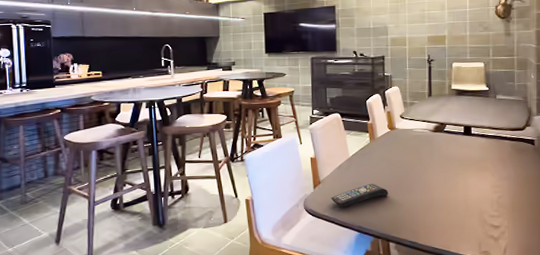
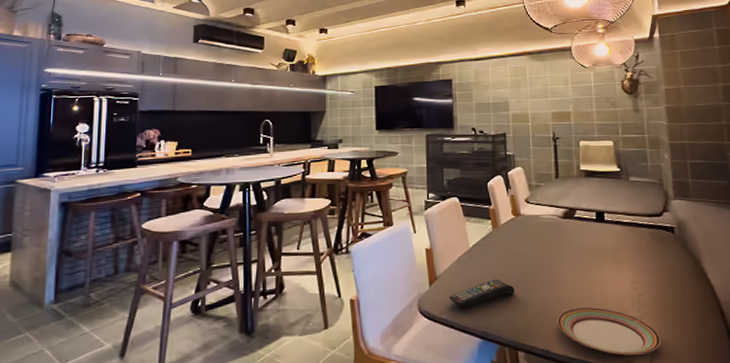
plate: none [424,207,514,247] -> present [557,307,661,355]

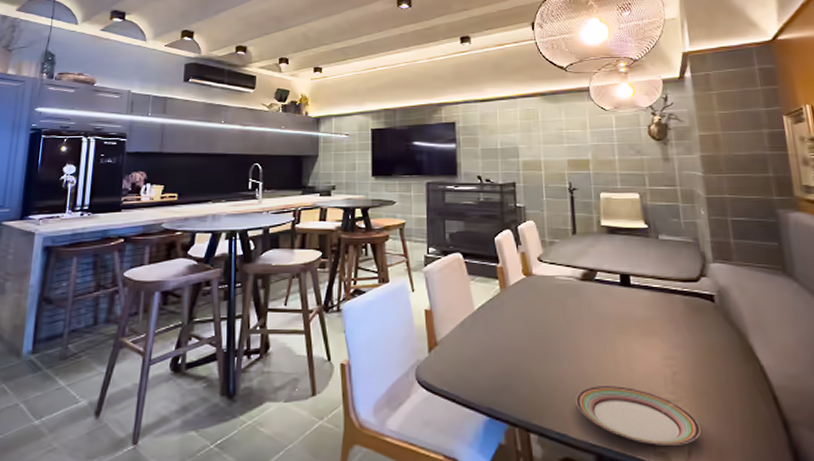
remote control: present [448,279,515,309] -> none [450,347,526,380]

